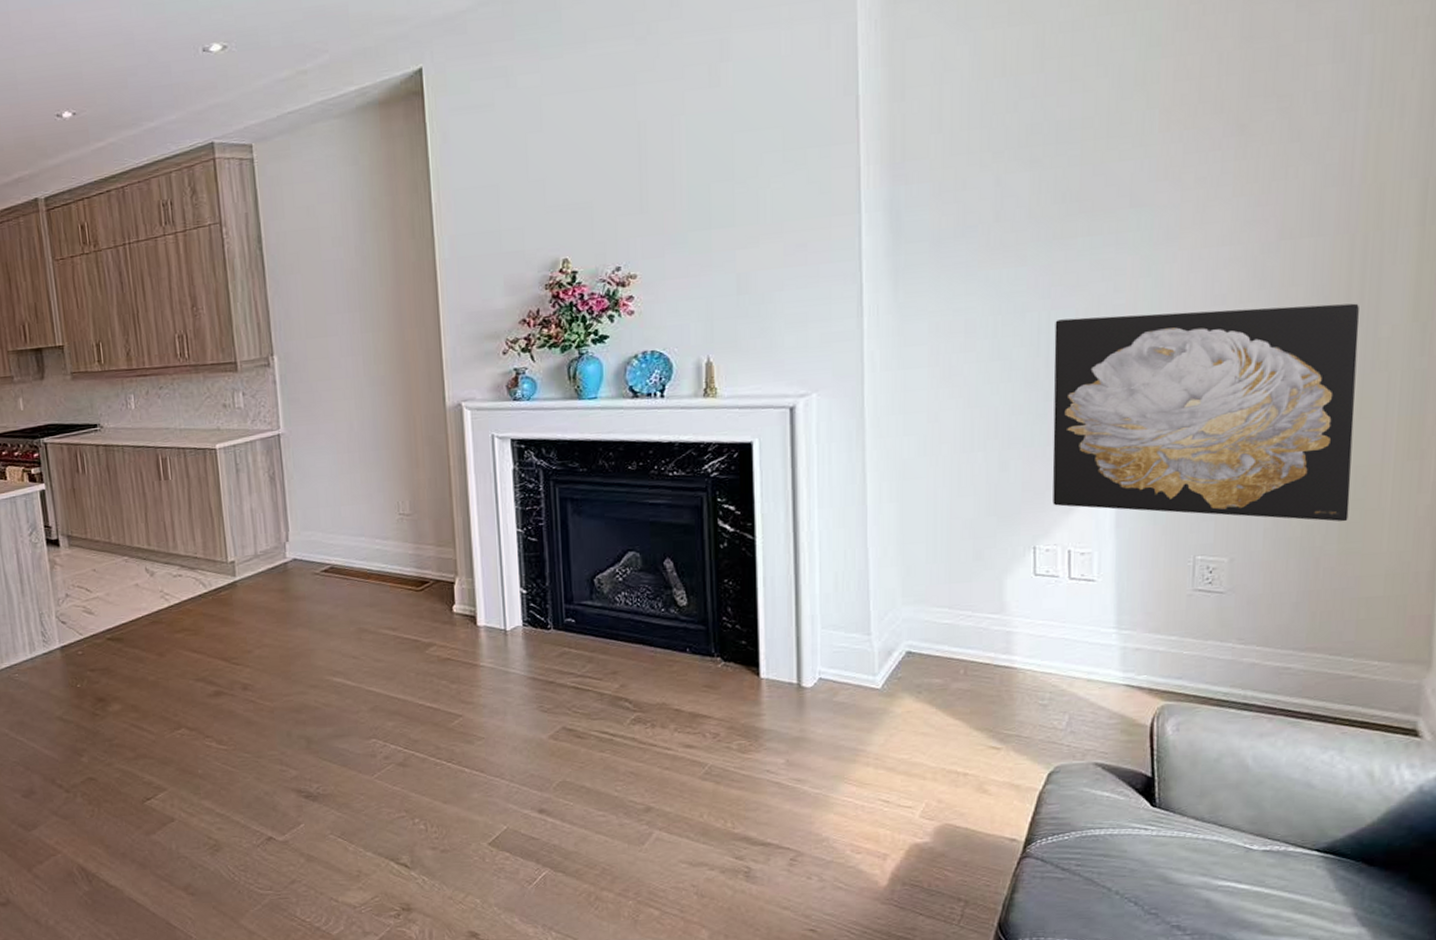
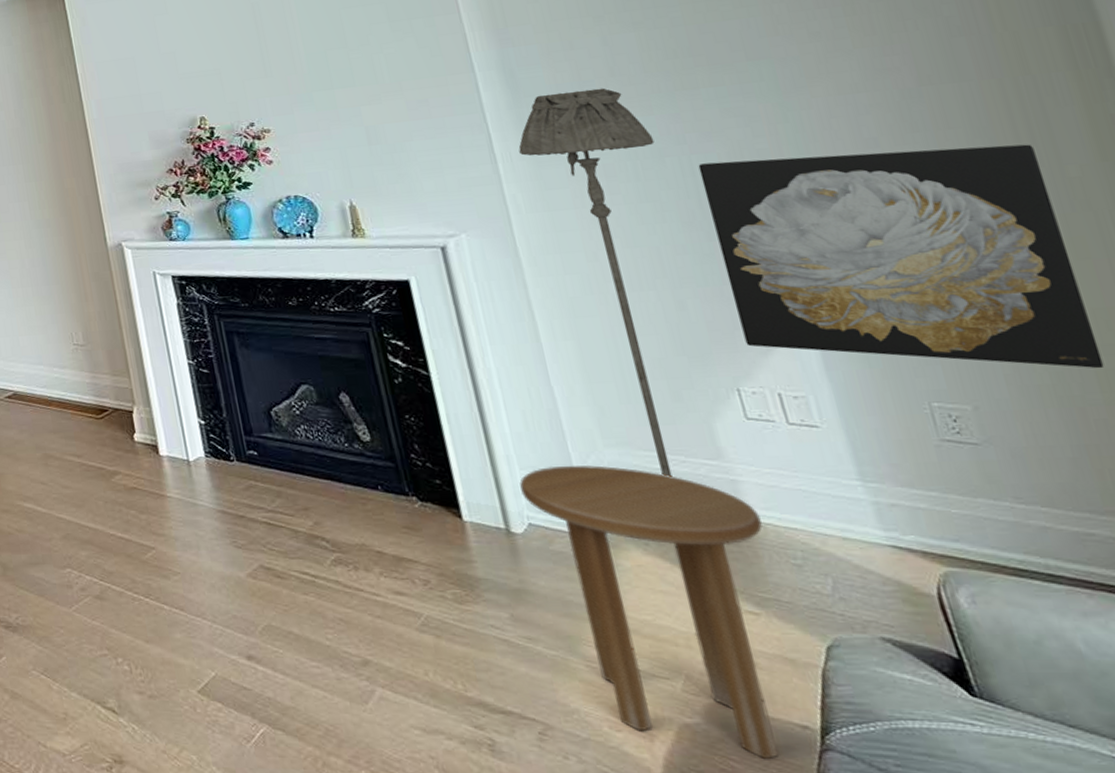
side table: none [819,622,1023,868] -> present [519,465,778,760]
floor lamp: none [887,234,1020,631] -> present [518,88,673,477]

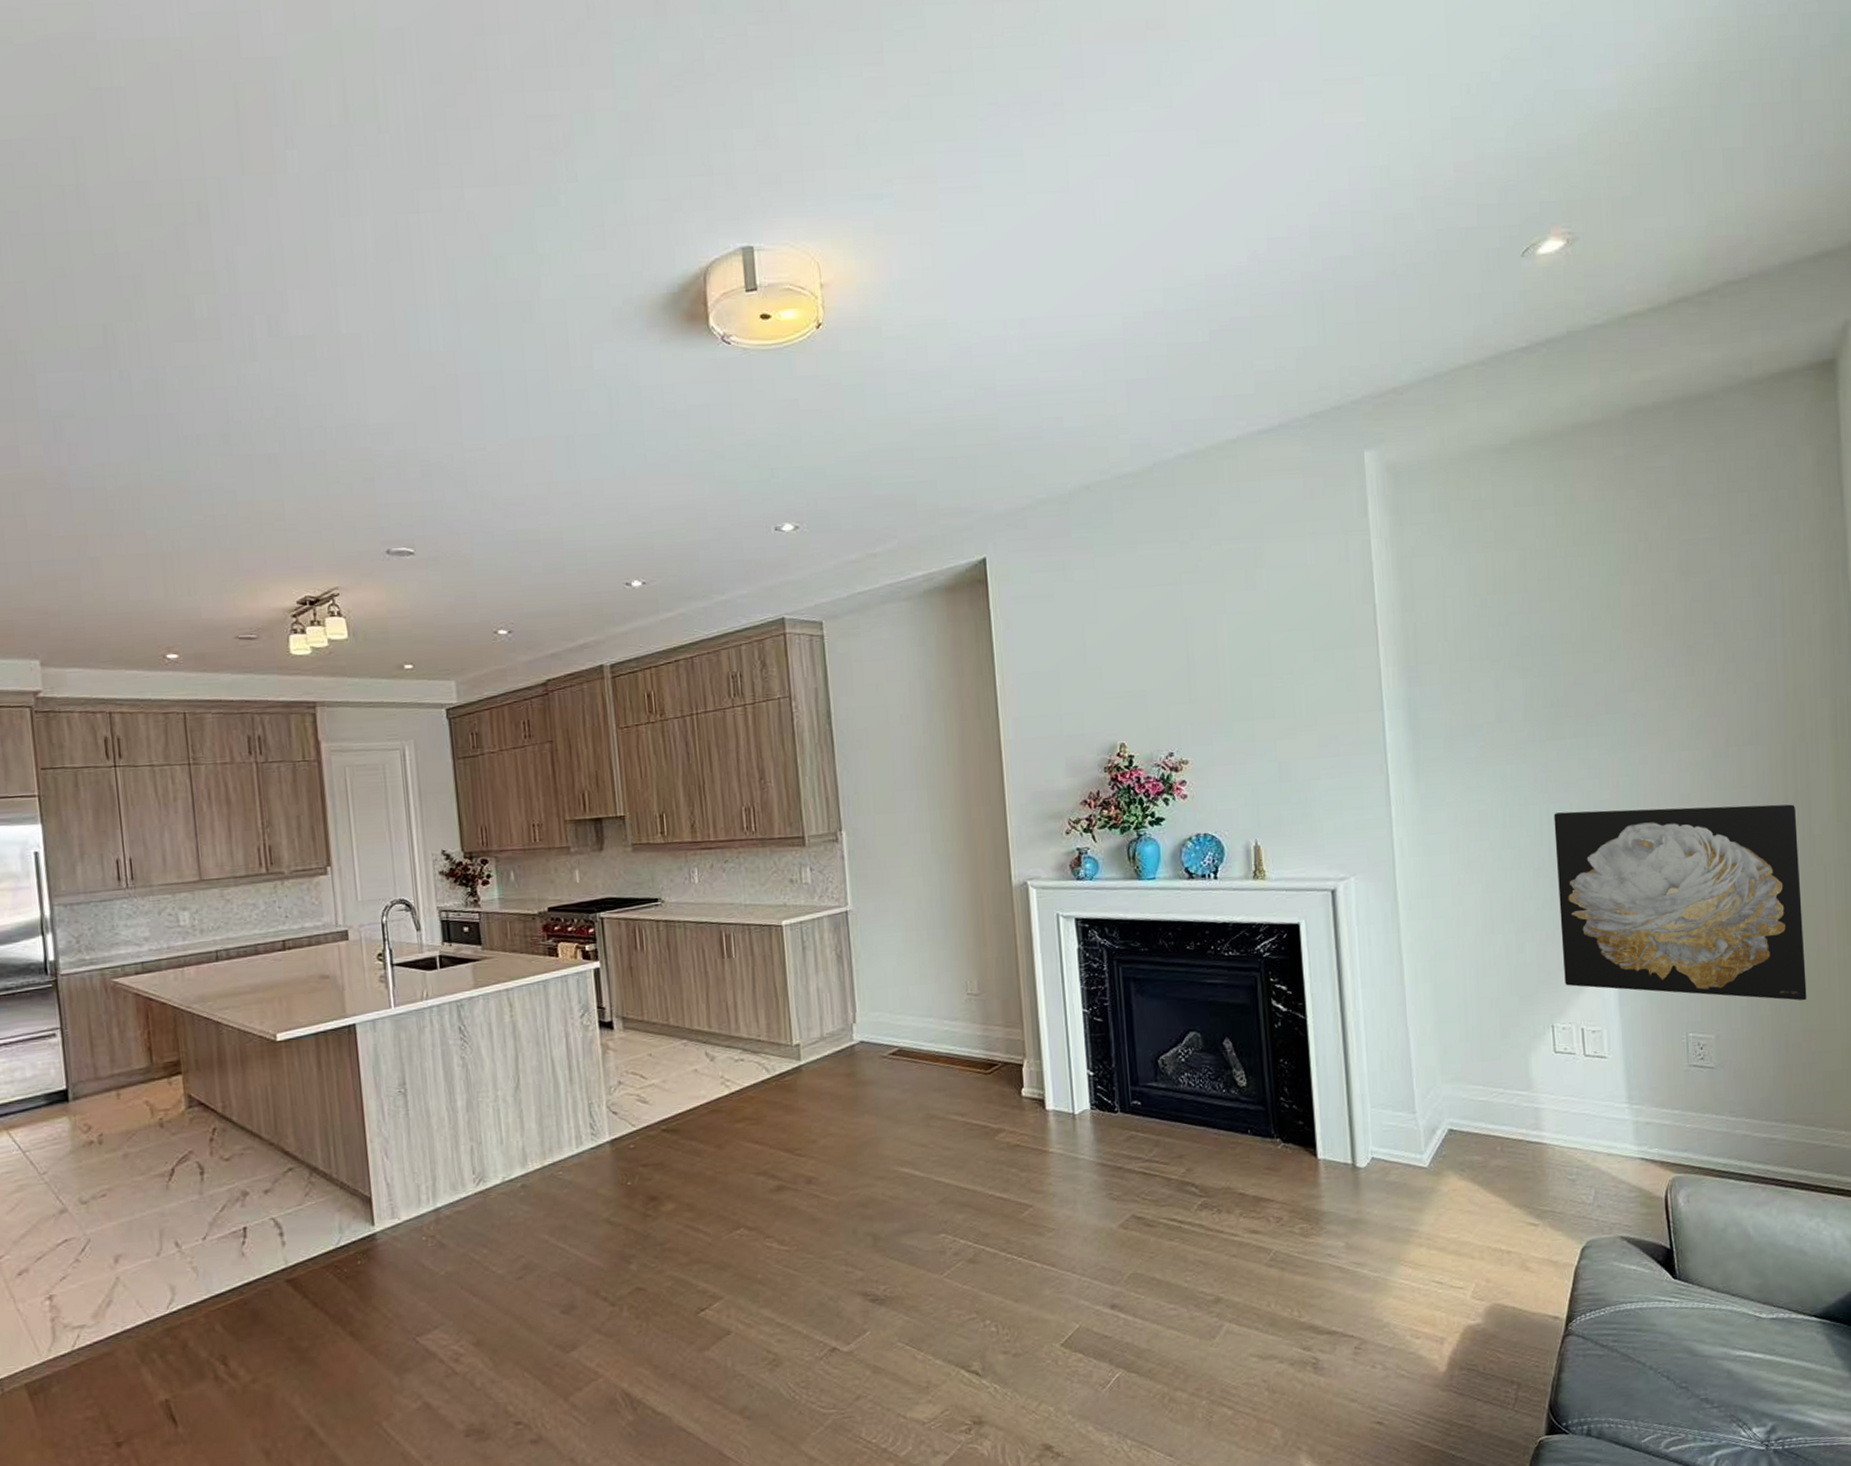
floor lamp: present [518,88,673,477] -> none [1411,733,1523,1108]
side table: present [519,465,778,760] -> none [1369,1100,1552,1349]

